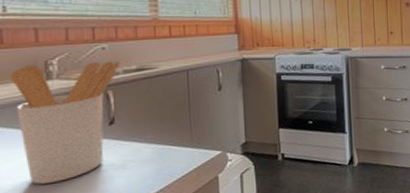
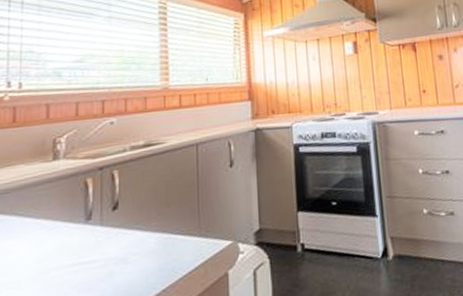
utensil holder: present [10,61,121,185] -> none [18,136,128,283]

